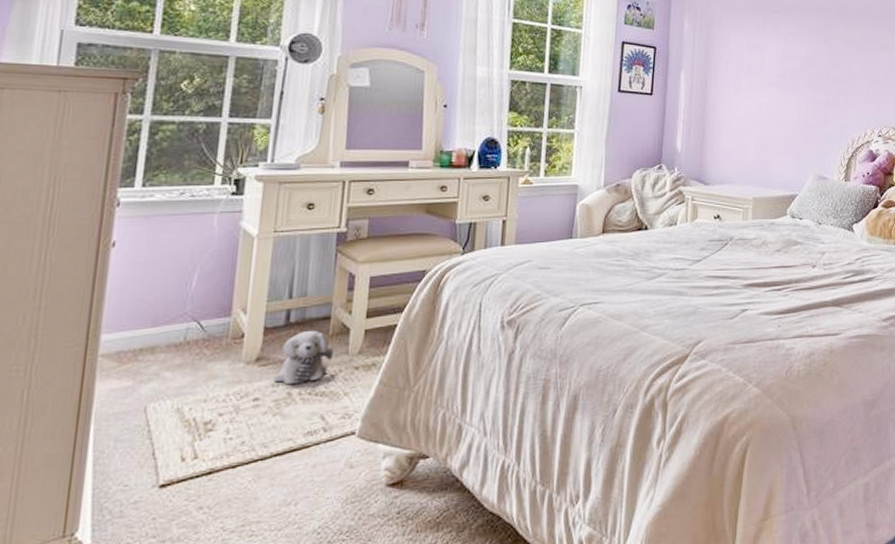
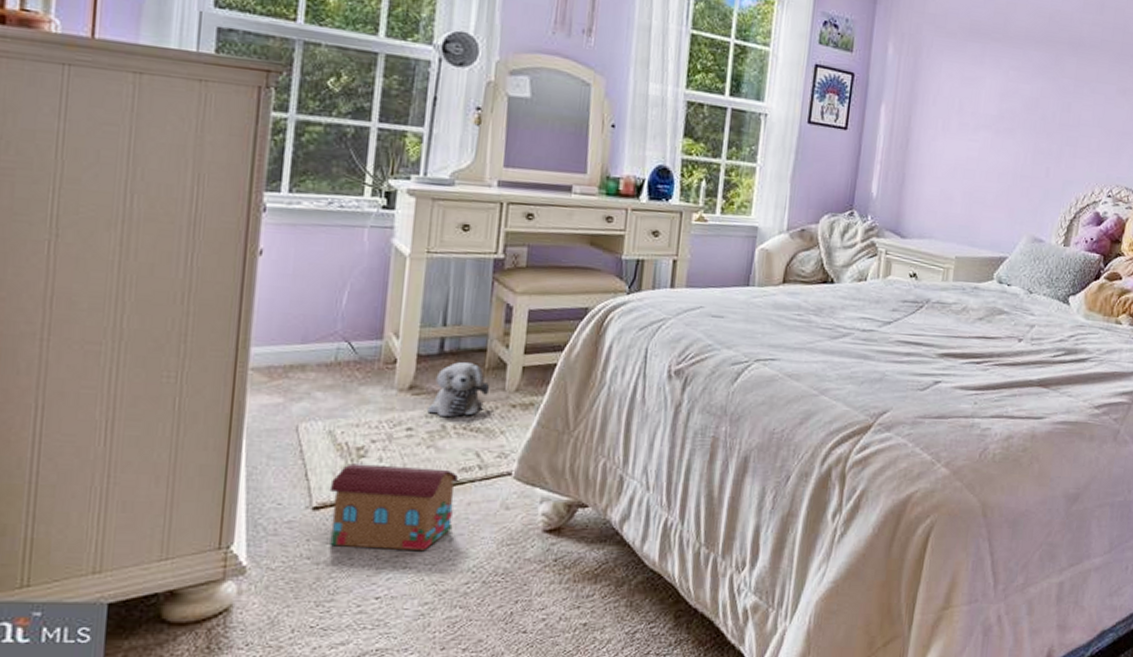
toy house: none [176,435,303,523] -> present [329,463,458,550]

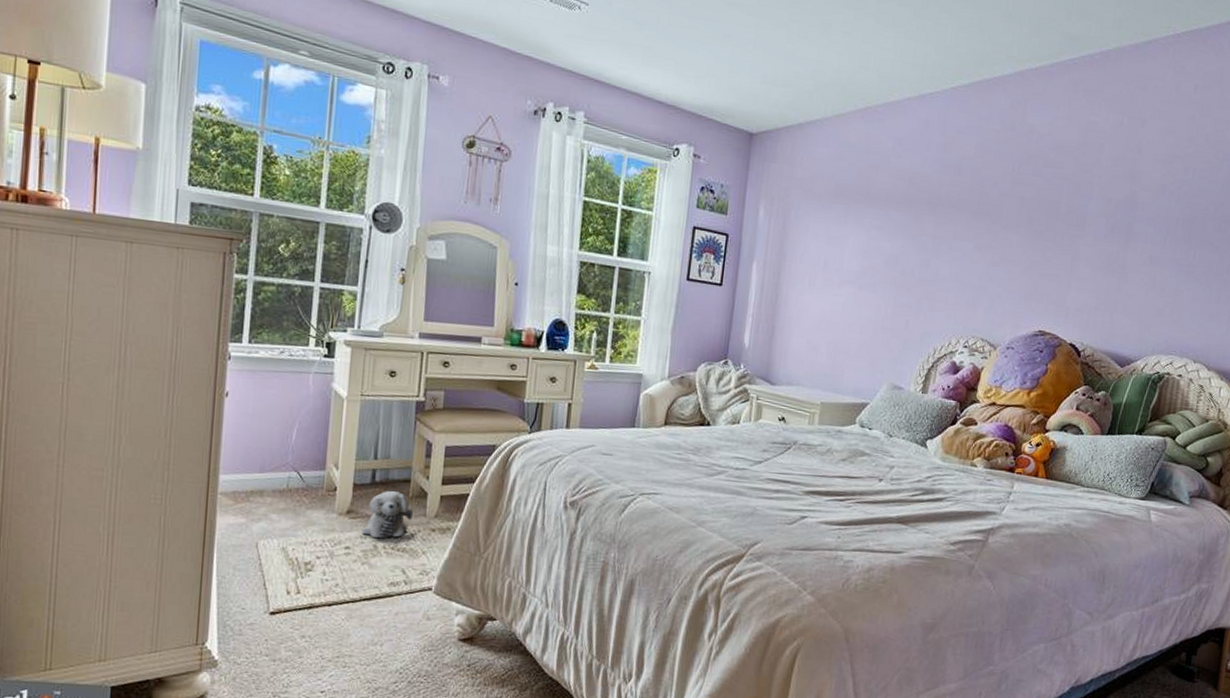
toy house: present [329,463,458,550] -> none [283,576,387,653]

